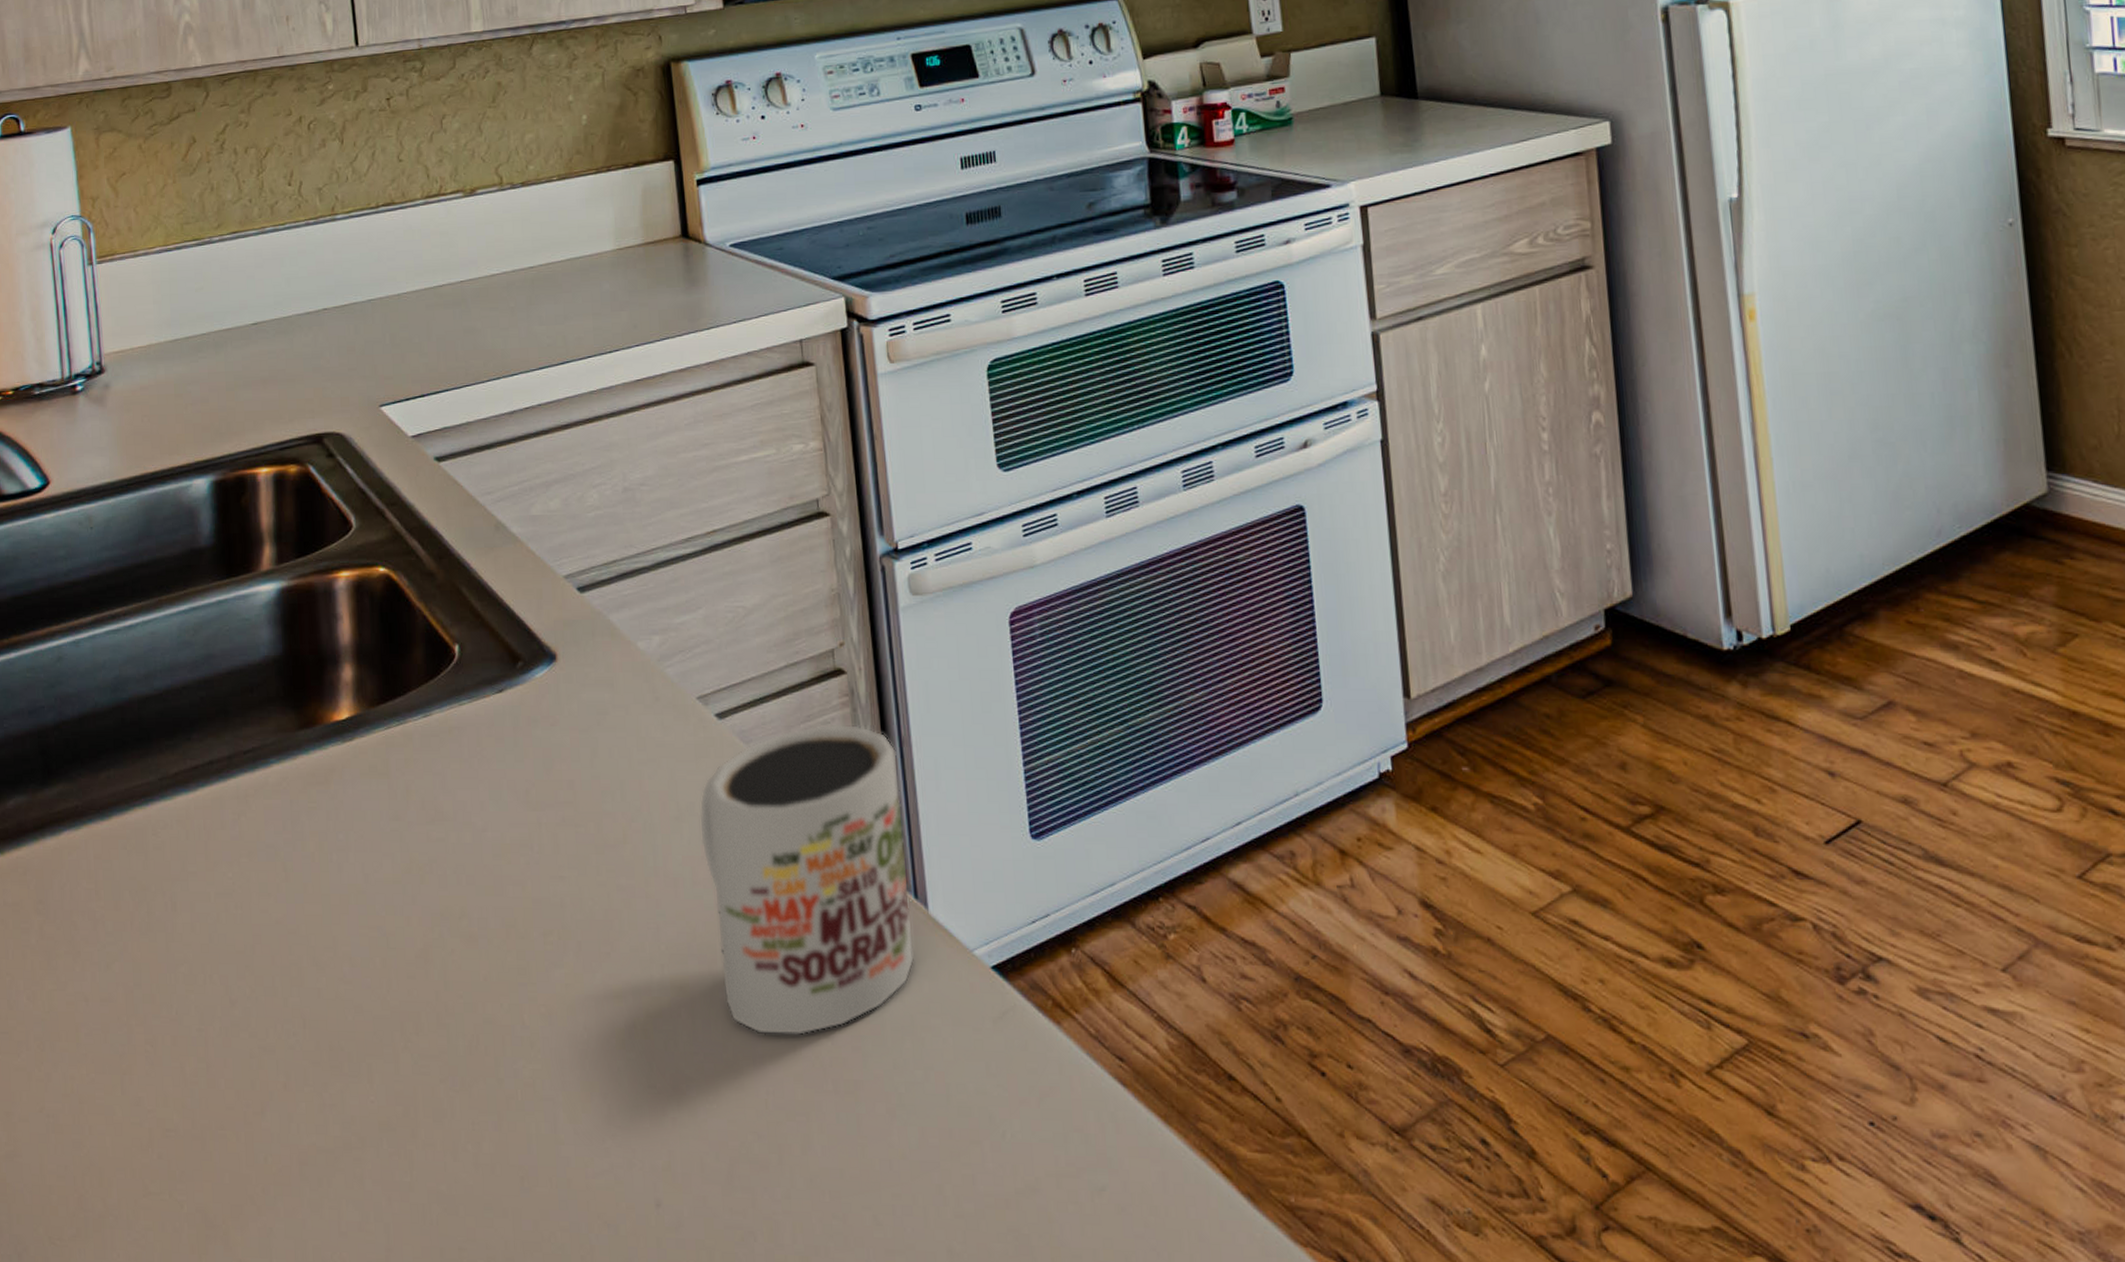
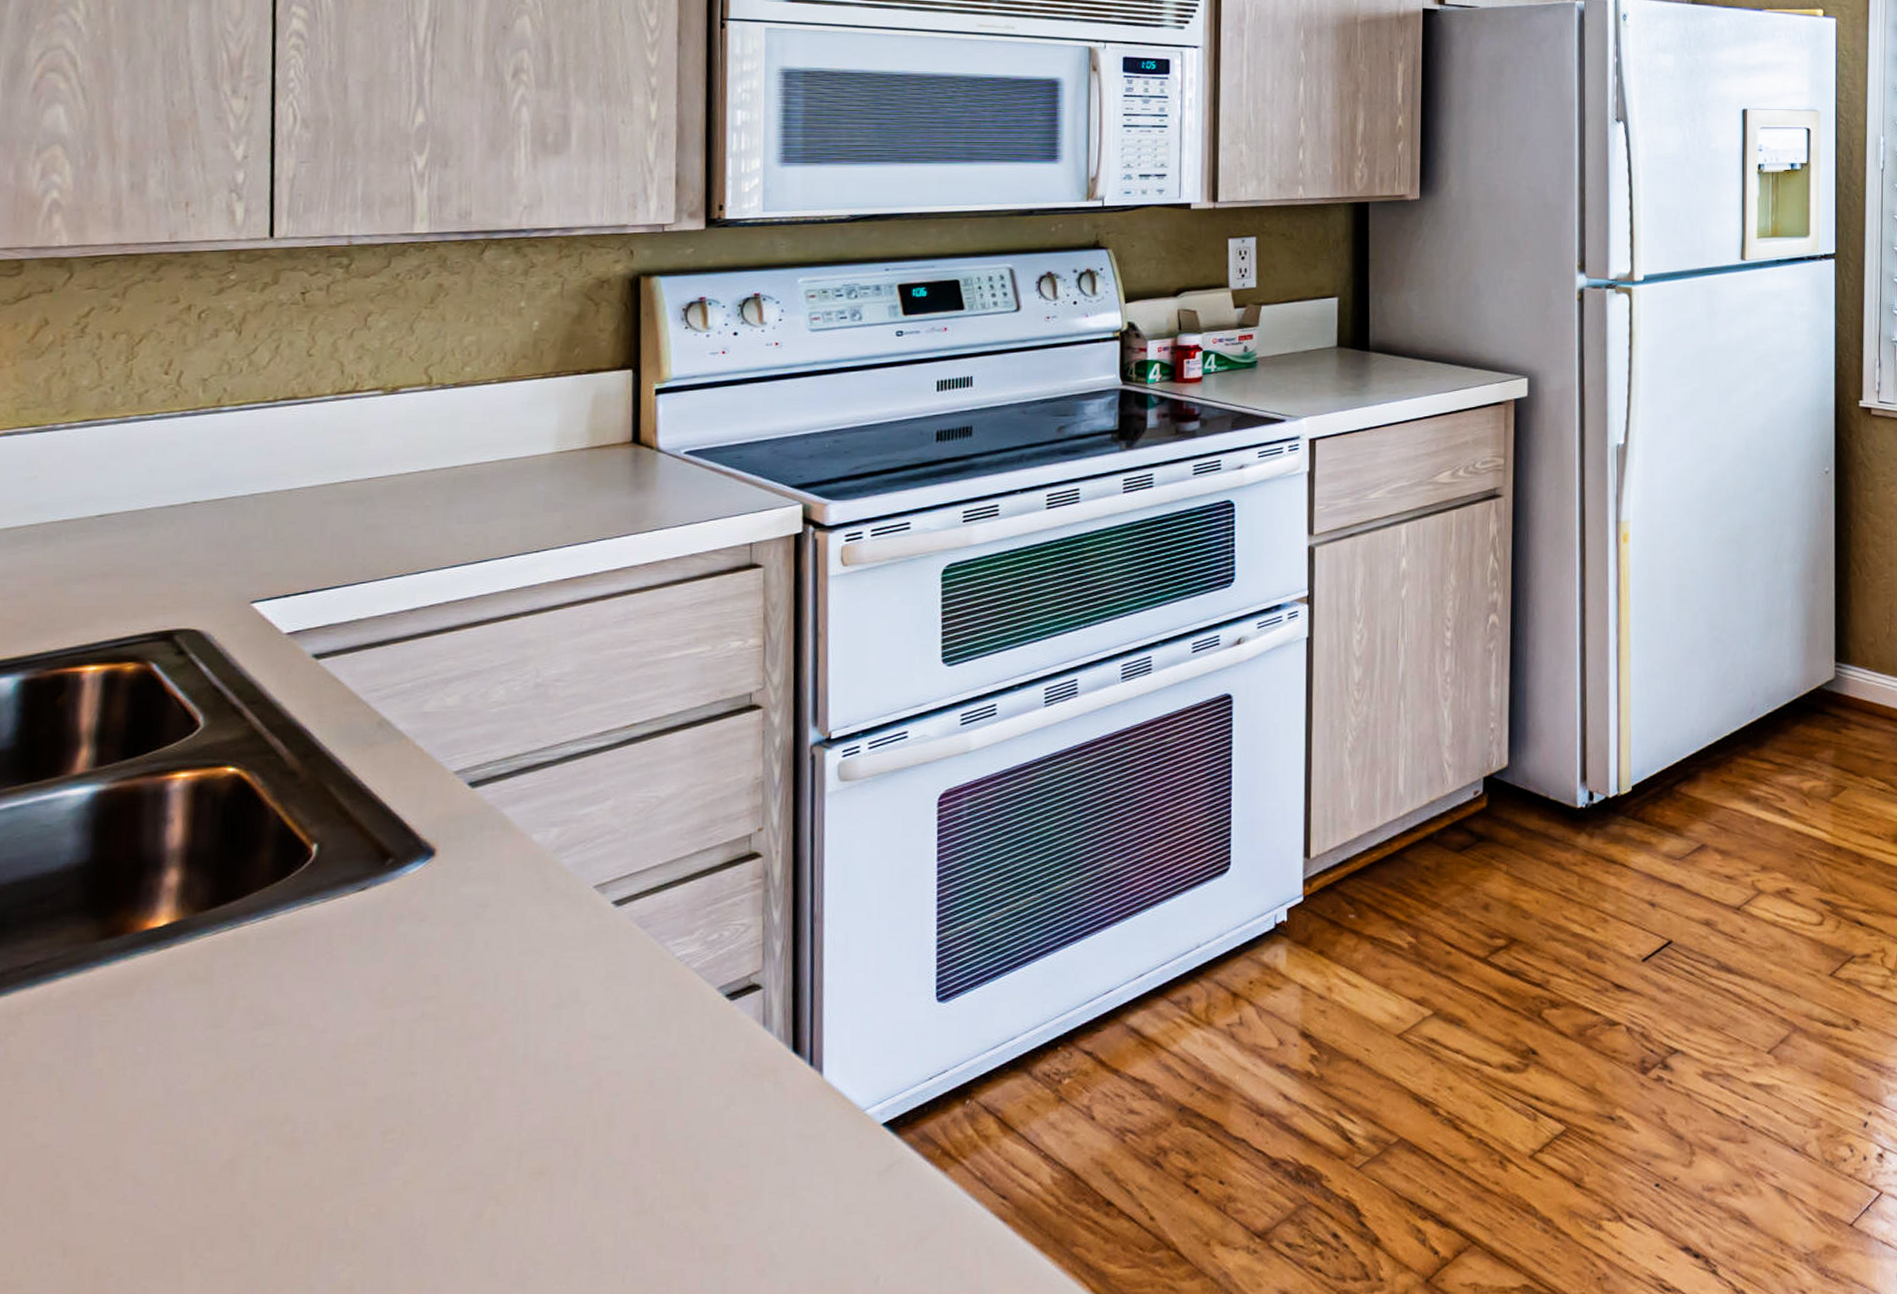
mug: present [699,725,915,1036] -> none [581,905,807,1211]

